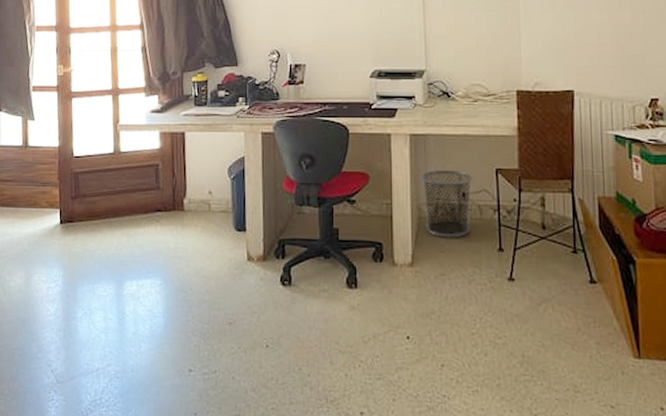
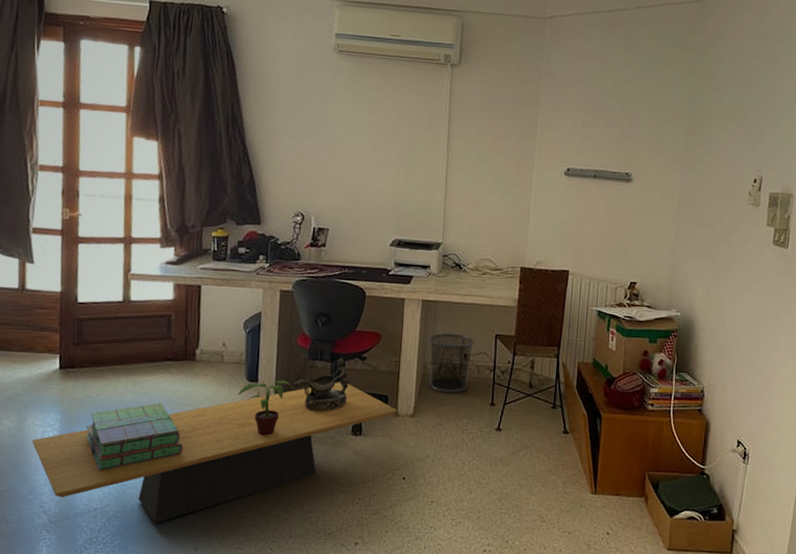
coffee table: none [39,229,394,386] -> present [32,382,398,524]
stack of books: none [86,256,177,329] -> present [86,402,183,471]
potted plant: none [227,228,283,290] -> present [237,380,295,436]
decorative bowl: none [282,202,339,261] -> present [293,358,348,410]

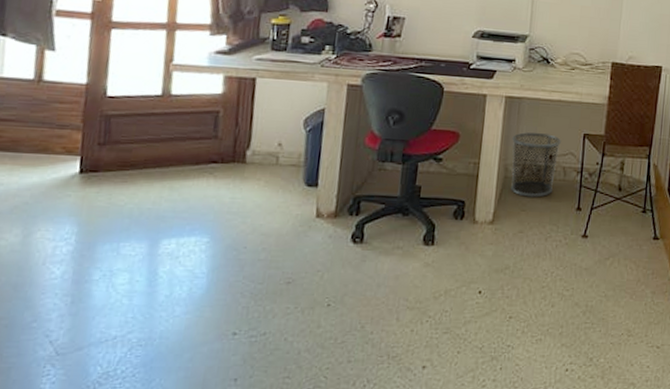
coffee table: present [32,382,398,524] -> none [40,186,475,352]
stack of books: present [86,402,183,471] -> none [108,211,226,292]
potted plant: present [237,380,295,436] -> none [293,184,360,248]
decorative bowl: present [293,358,348,410] -> none [359,160,421,218]

